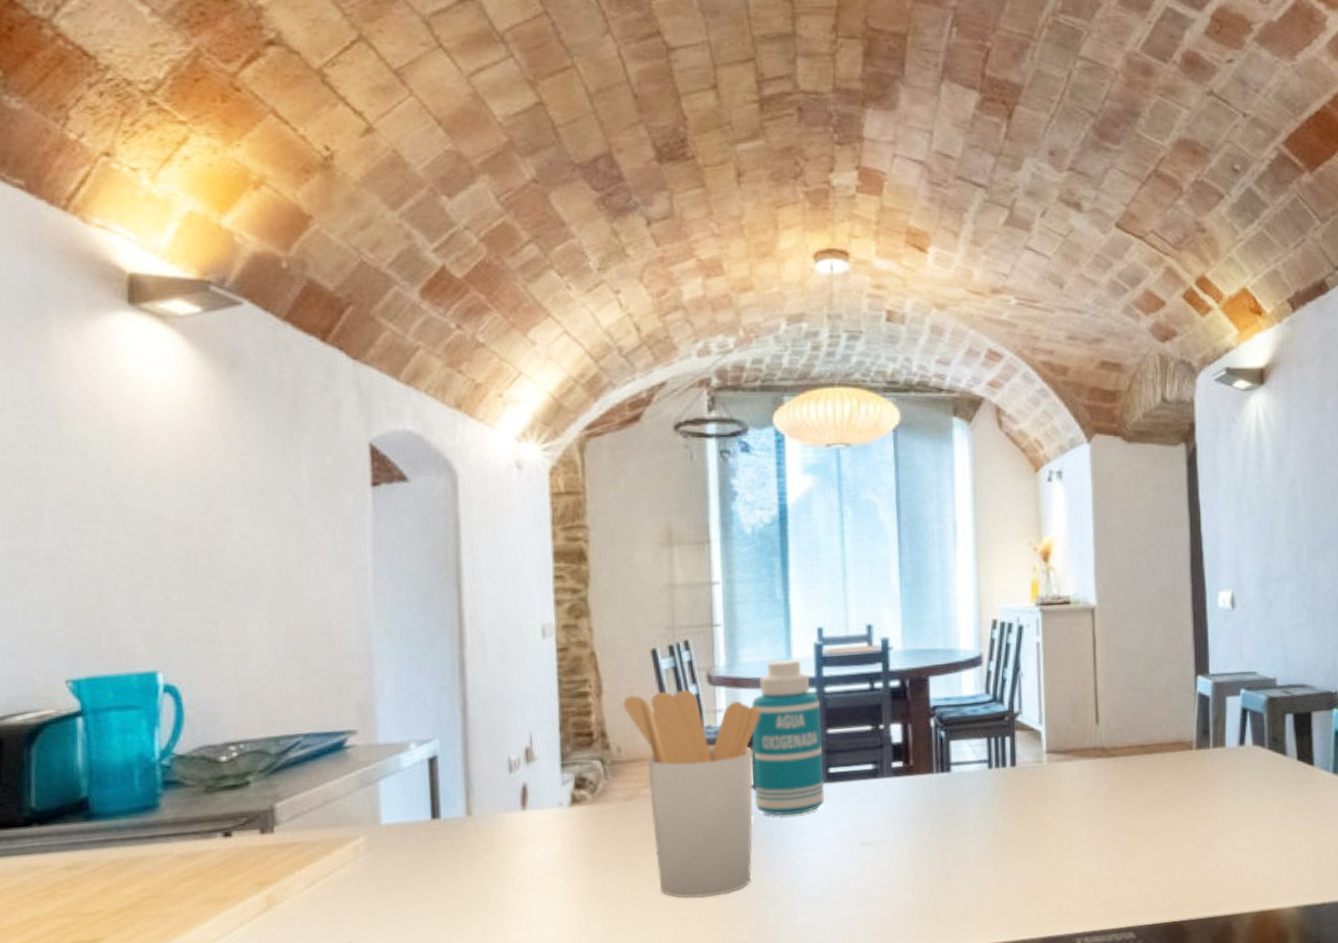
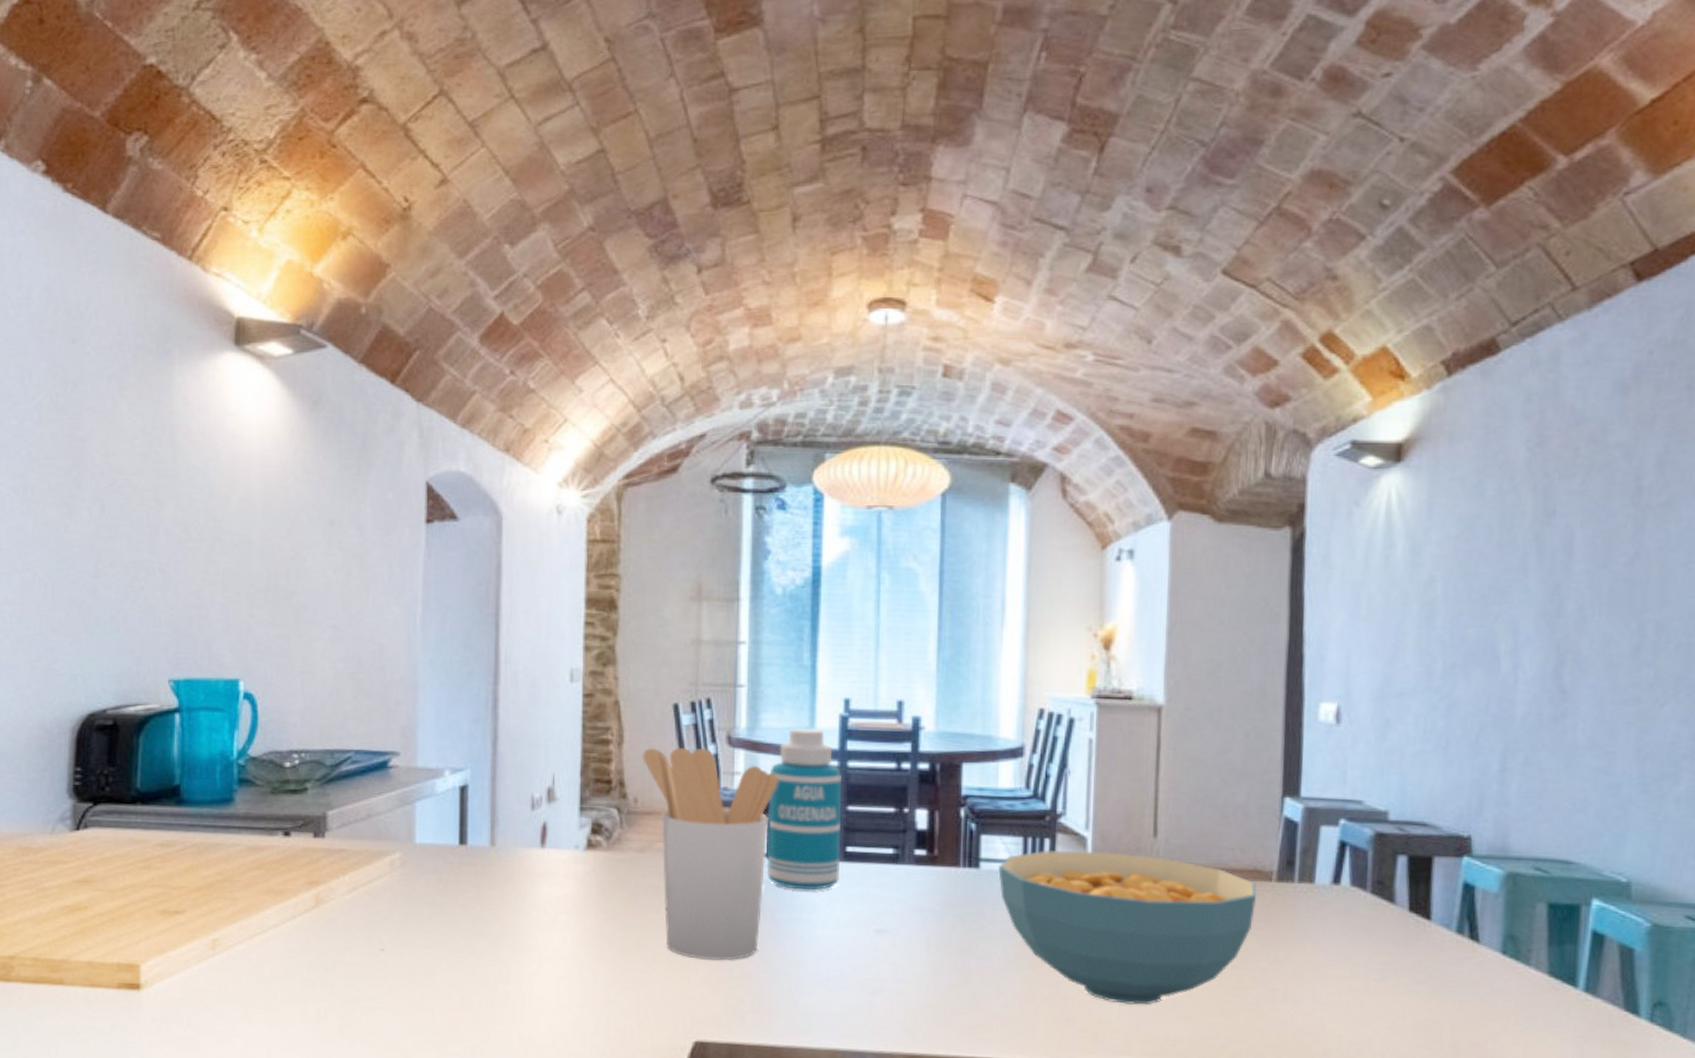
cereal bowl: none [966,740,1182,877] -> present [997,850,1257,1006]

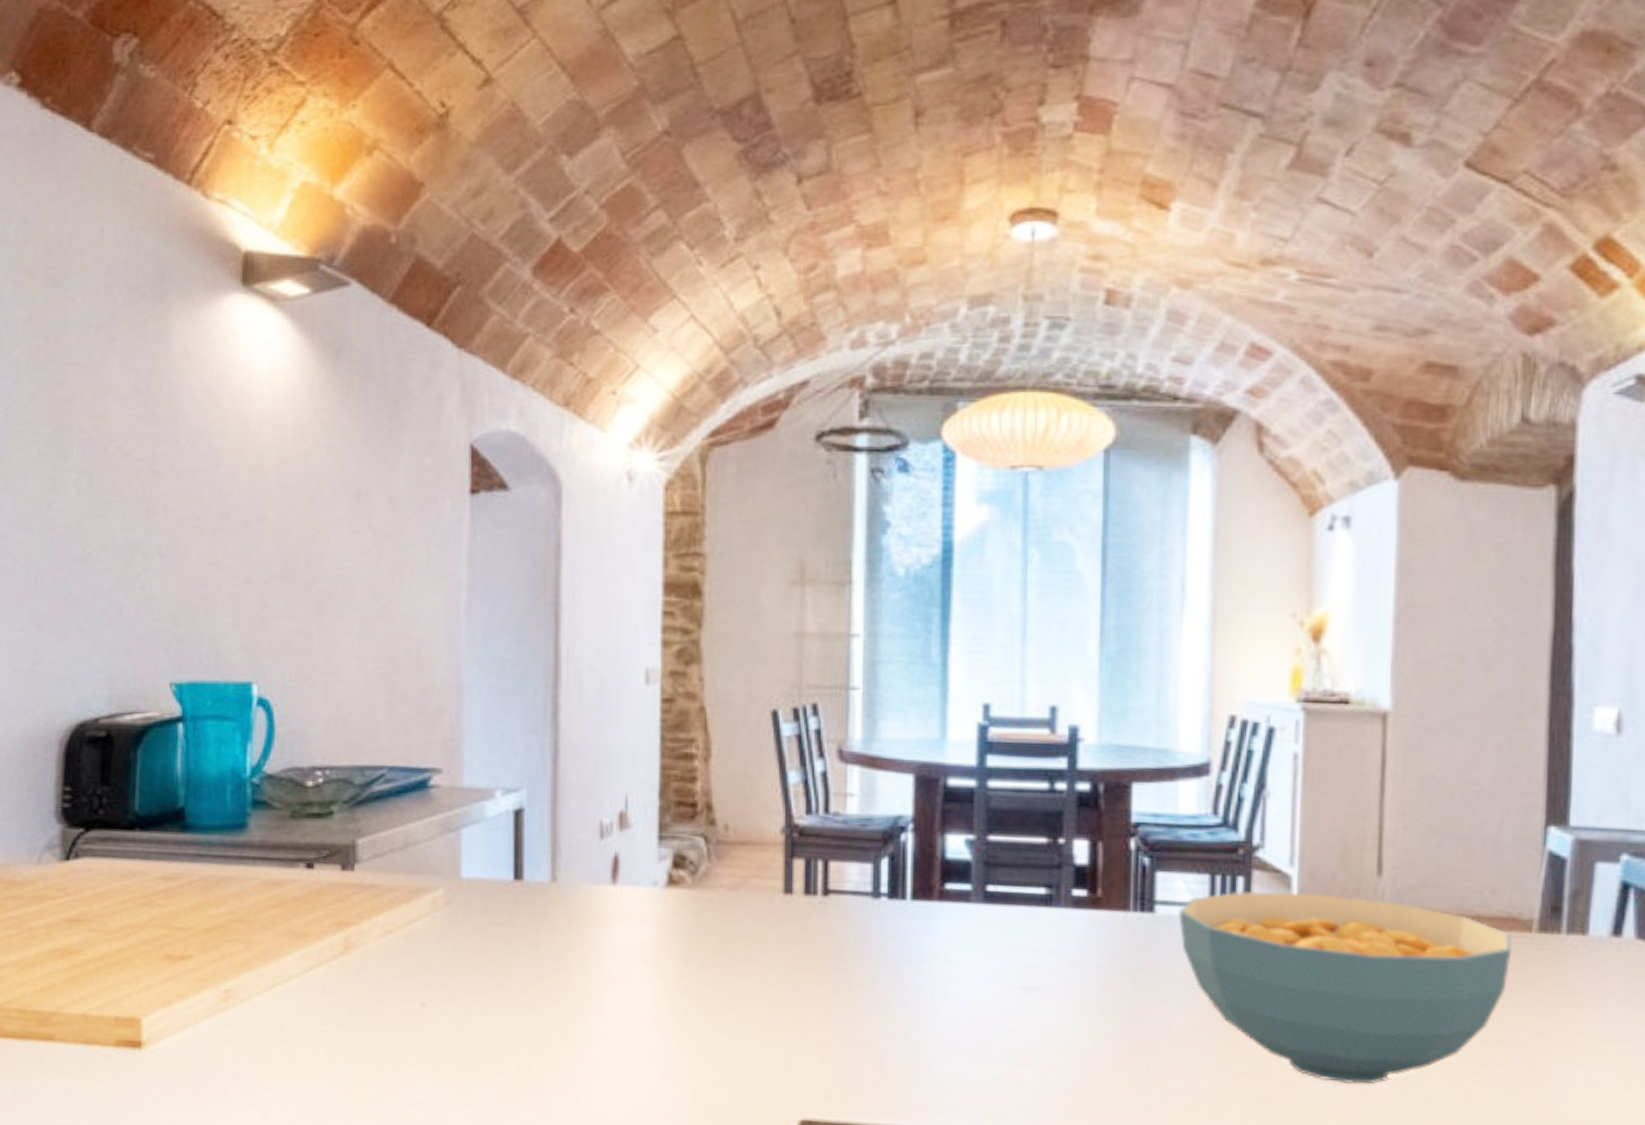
utensil holder: present [641,747,778,961] -> none [733,763,902,1023]
bottle: present [766,728,843,890] -> none [887,740,982,938]

